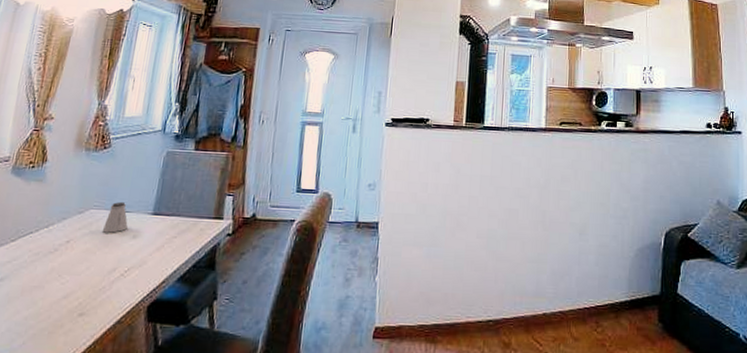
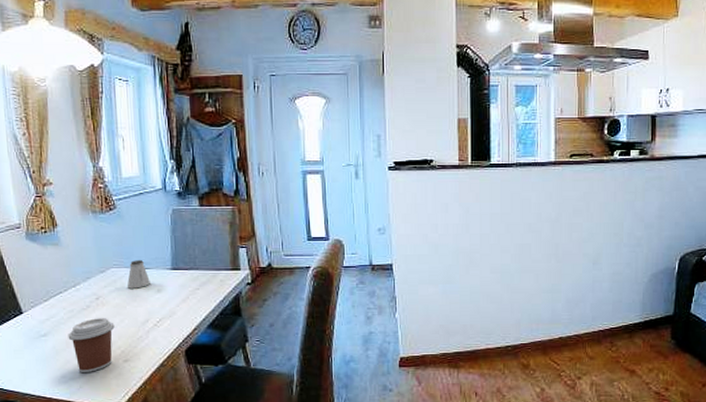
coffee cup: none [25,263,79,327] -> present [68,318,115,373]

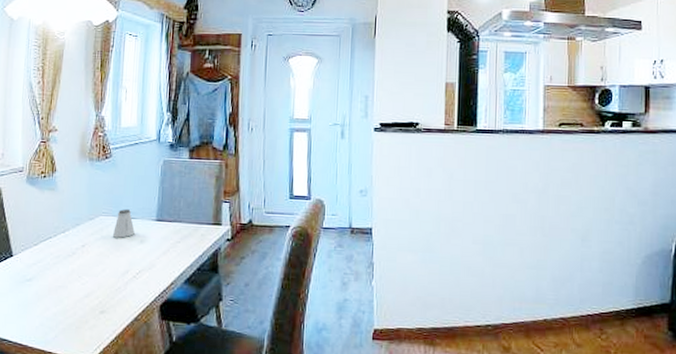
coffee cup: present [68,318,115,373] -> none [51,265,96,322]

